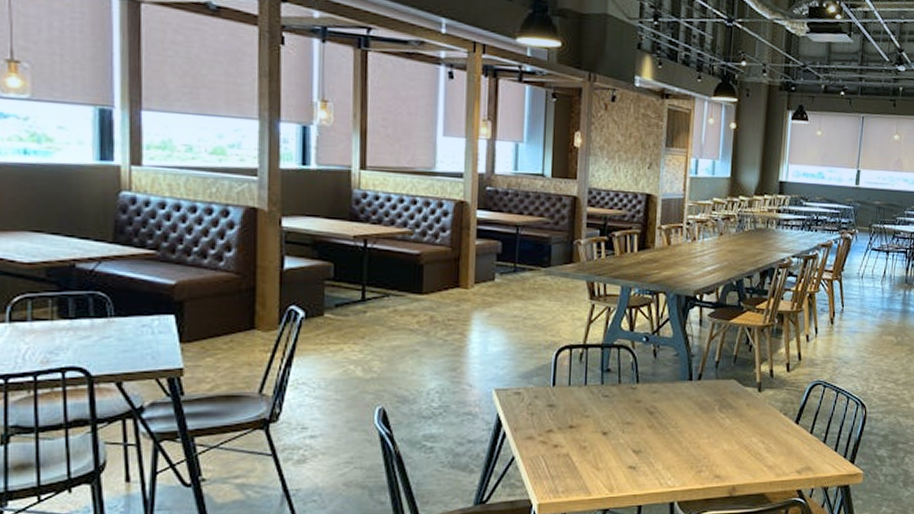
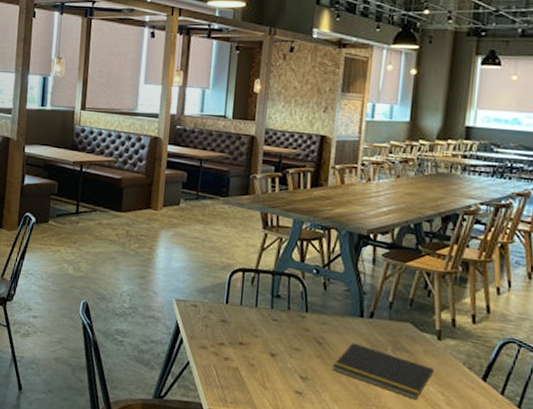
notepad: none [664,407,756,454] -> present [332,342,435,401]

